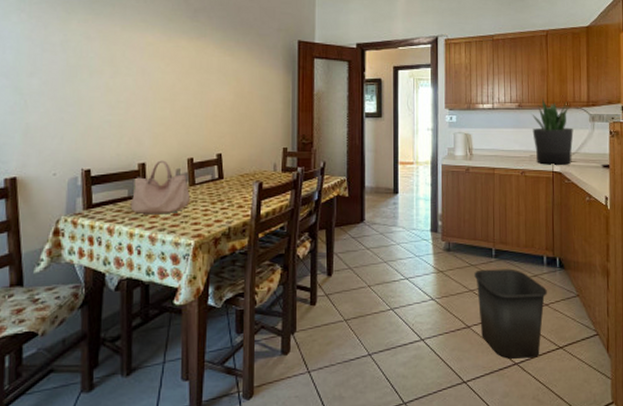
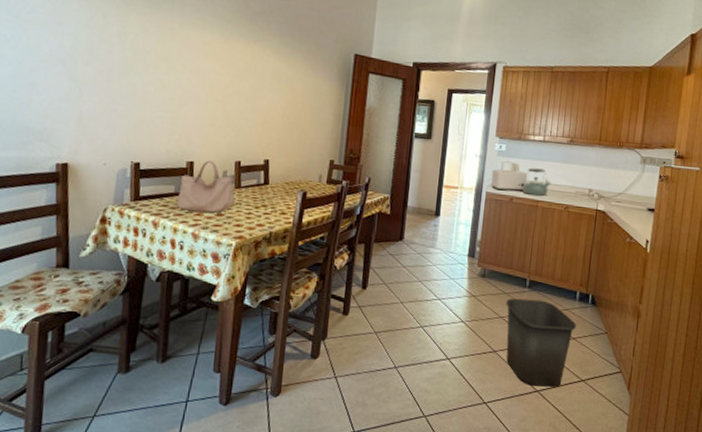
toaster: none [445,140,481,162] -> present [491,169,528,192]
kettle: none [477,136,505,164] -> present [522,168,551,197]
planter: present [532,99,574,165] -> none [581,136,623,205]

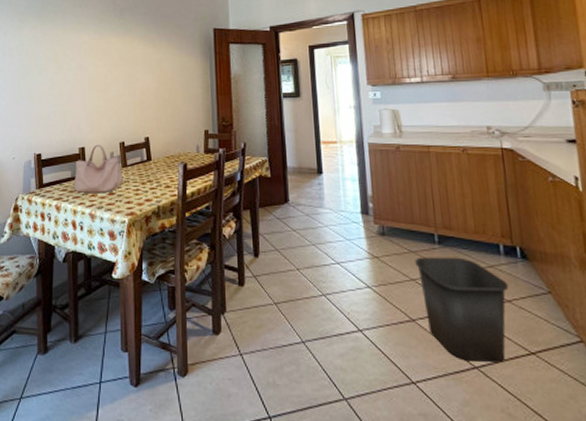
toaster: present [491,169,528,192] -> none [370,116,412,140]
kettle: present [522,168,551,197] -> none [408,111,441,142]

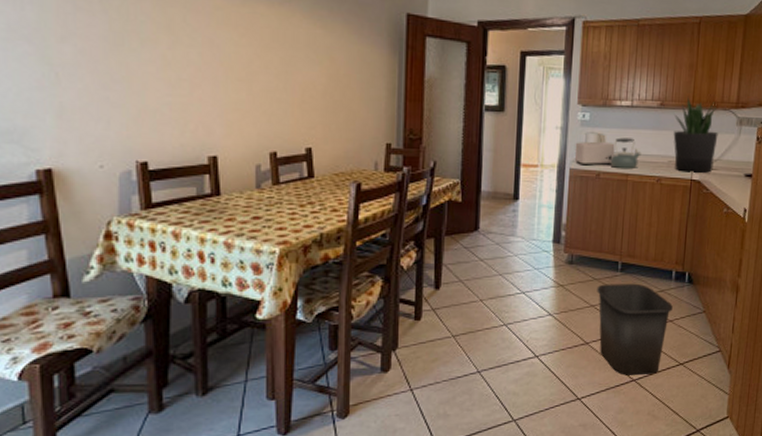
handbag: present [73,144,124,194] -> none [200,153,275,218]
toaster: none [370,116,412,140] -> present [574,141,615,166]
kettle: none [408,111,441,142] -> present [610,137,642,170]
planter: none [469,68,526,141] -> present [673,97,718,173]

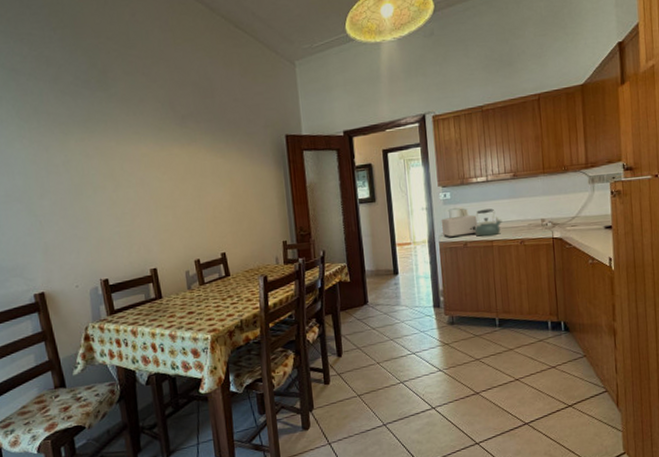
waste bin: present [597,283,673,376] -> none [479,336,553,420]
planter: present [673,97,718,173] -> none [528,165,573,232]

